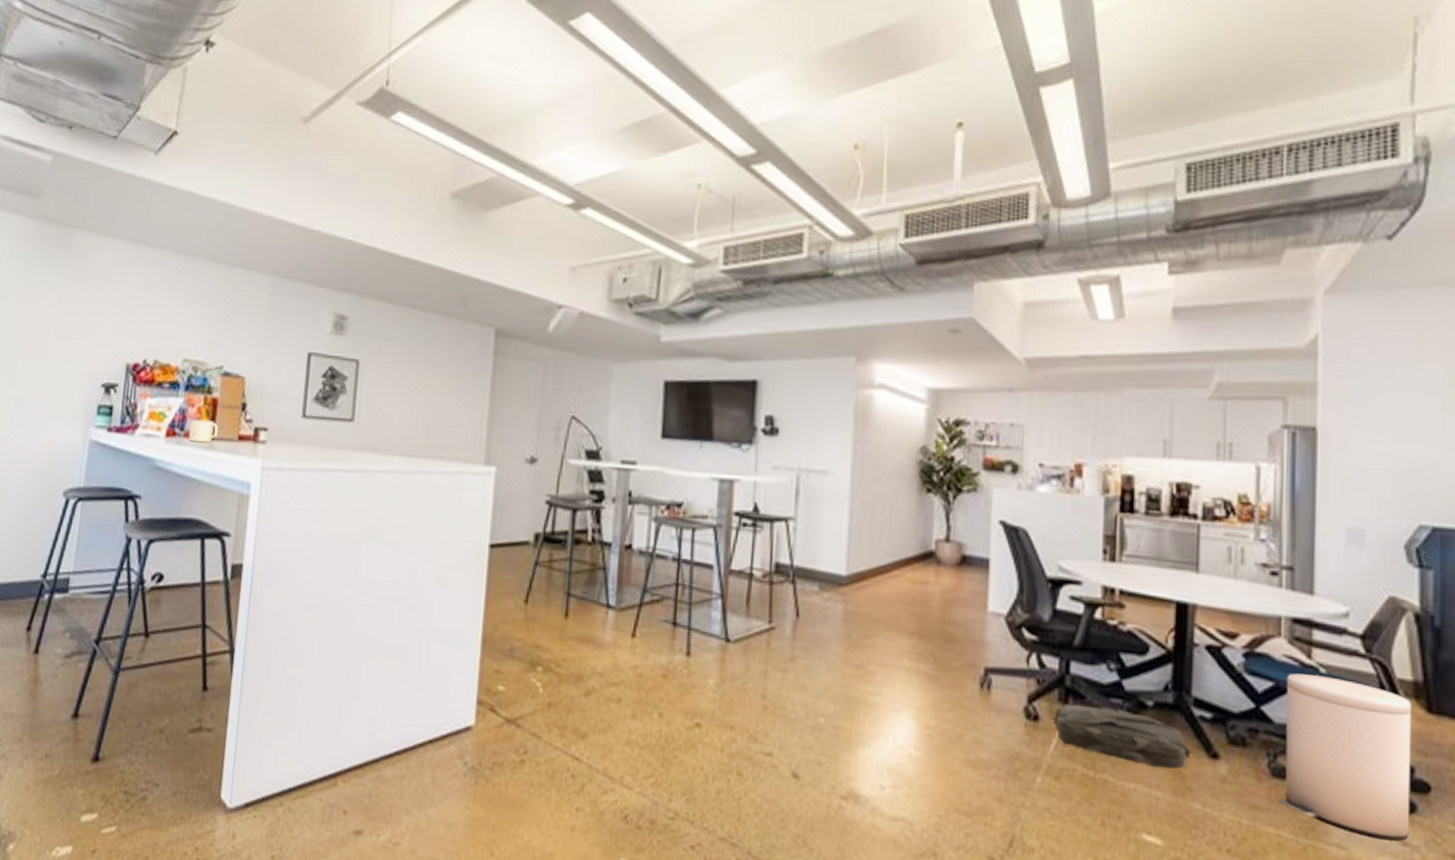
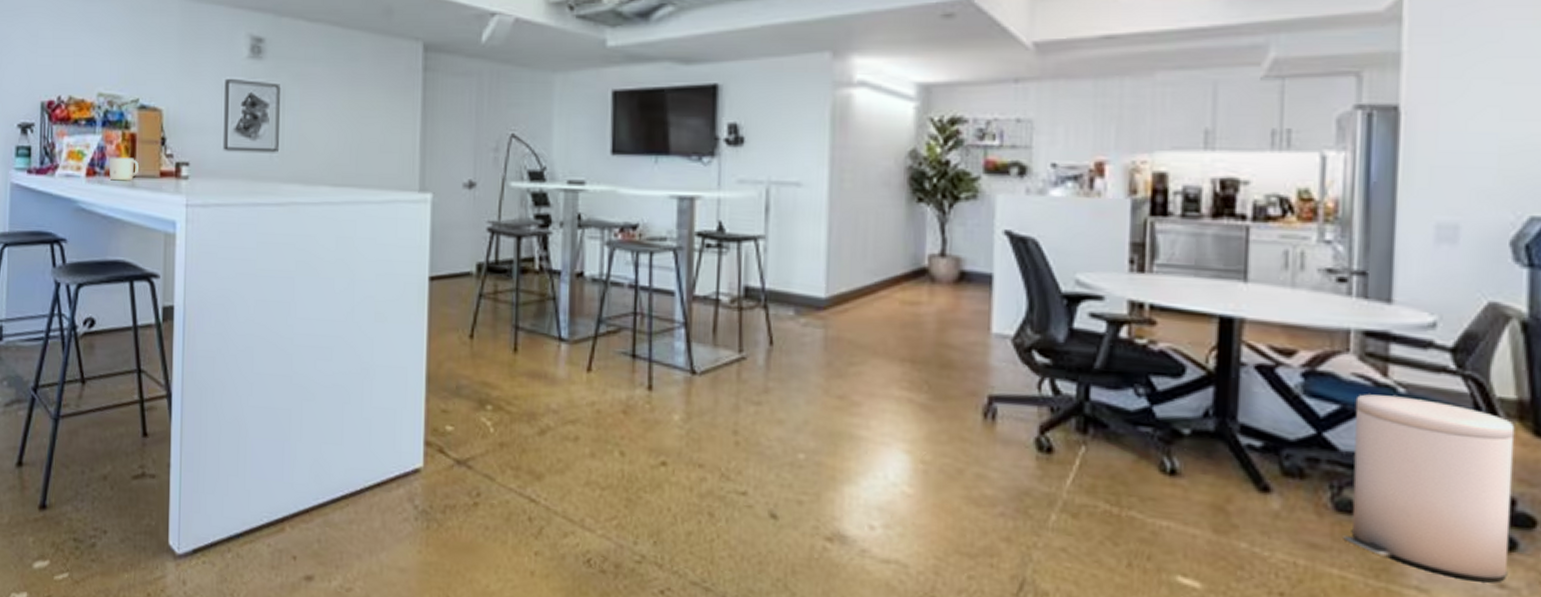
briefcase: present [1052,703,1192,770] -> none [1069,433,1238,505]

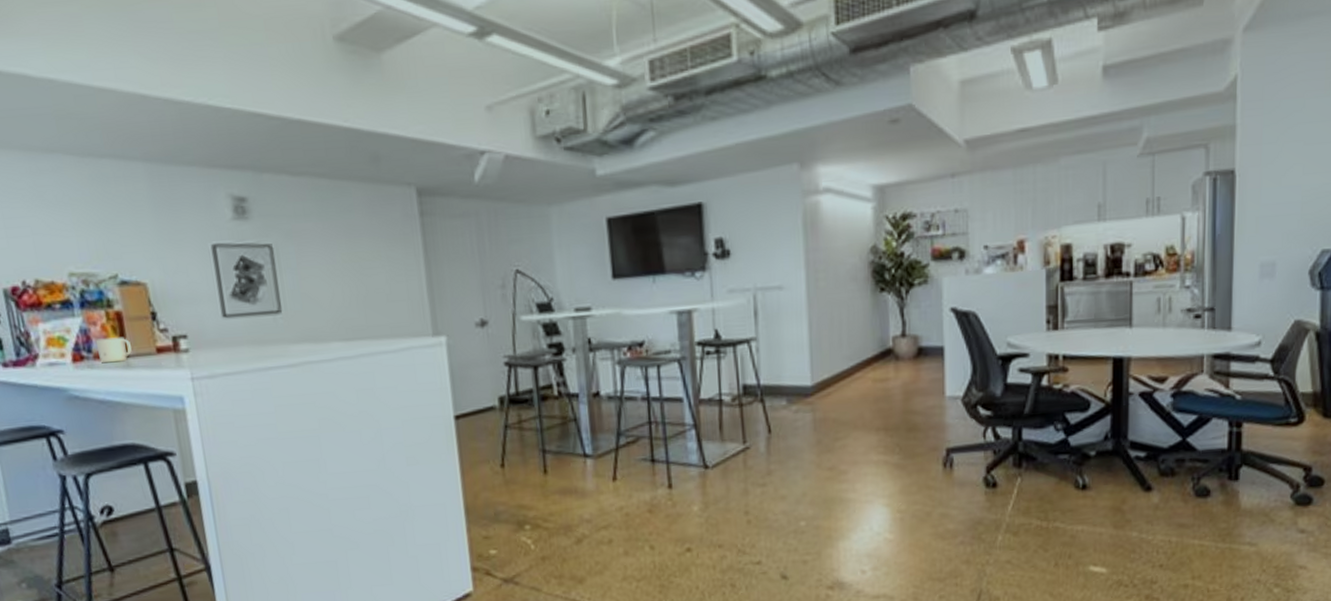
pedal bin: present [1343,394,1515,583] -> none [1201,401,1311,532]

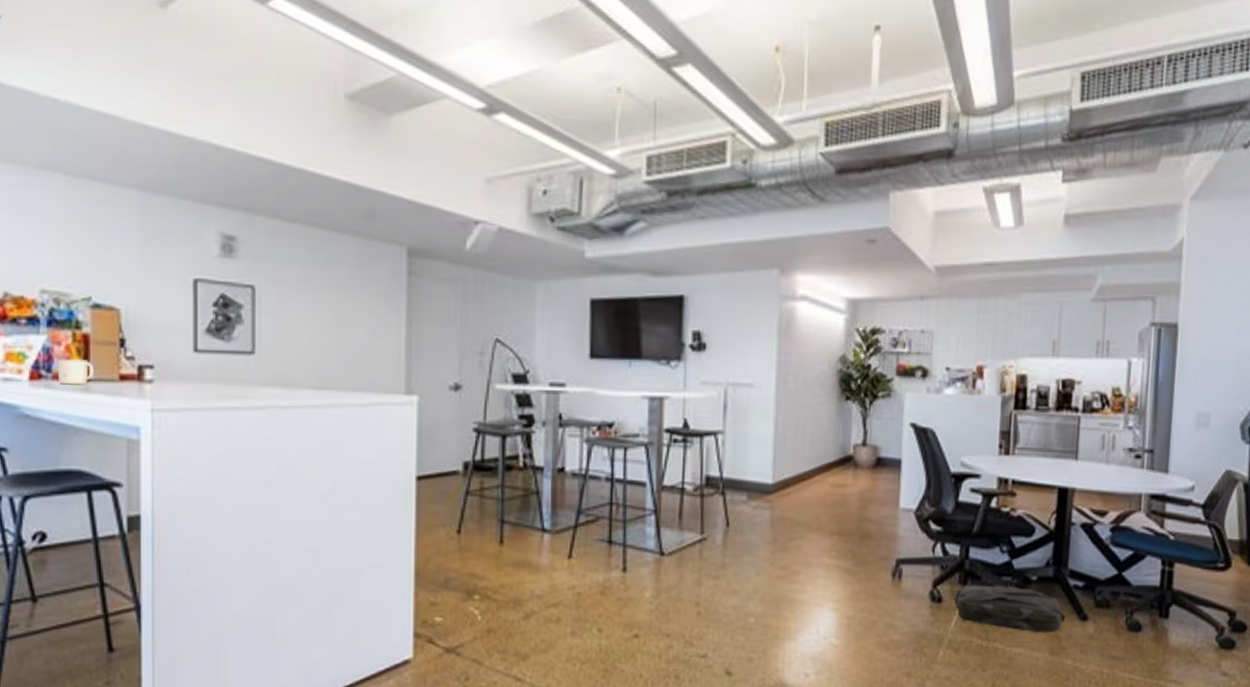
briefcase: none [1009,464,1130,509] -> present [953,585,1067,633]

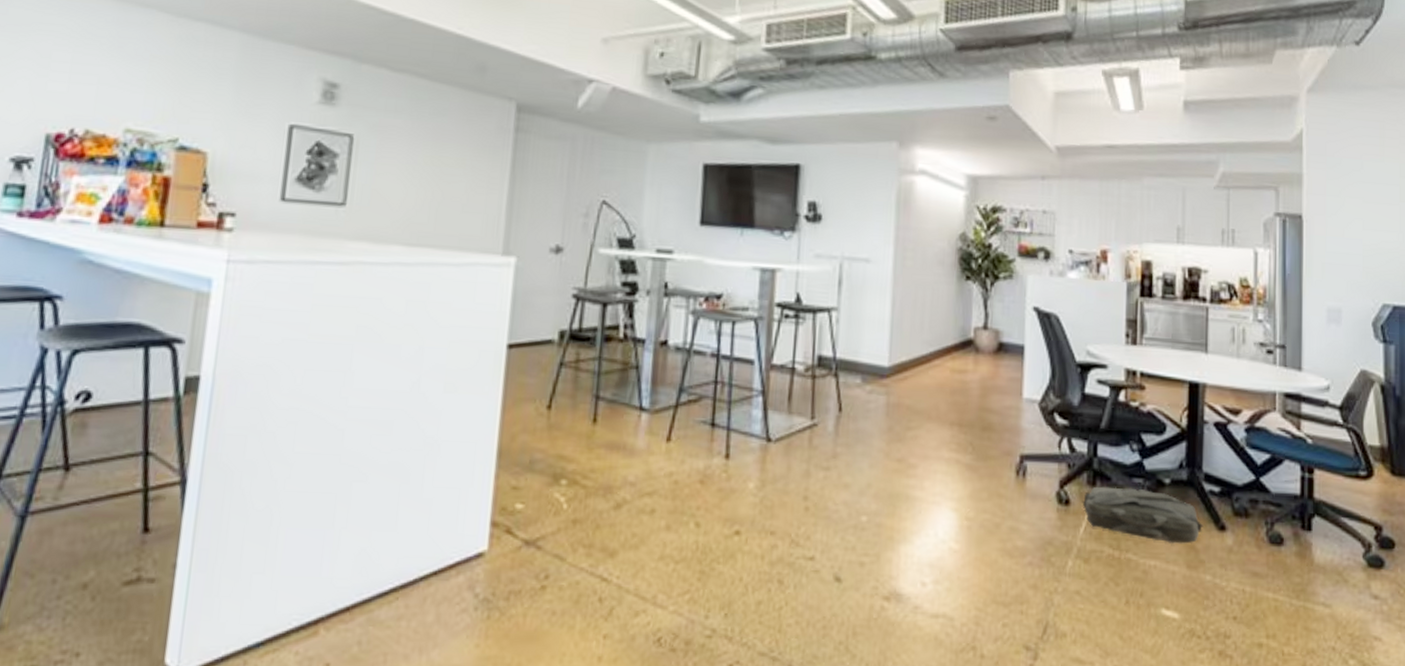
mug: present [57,359,93,385] -> none [130,202,170,231]

